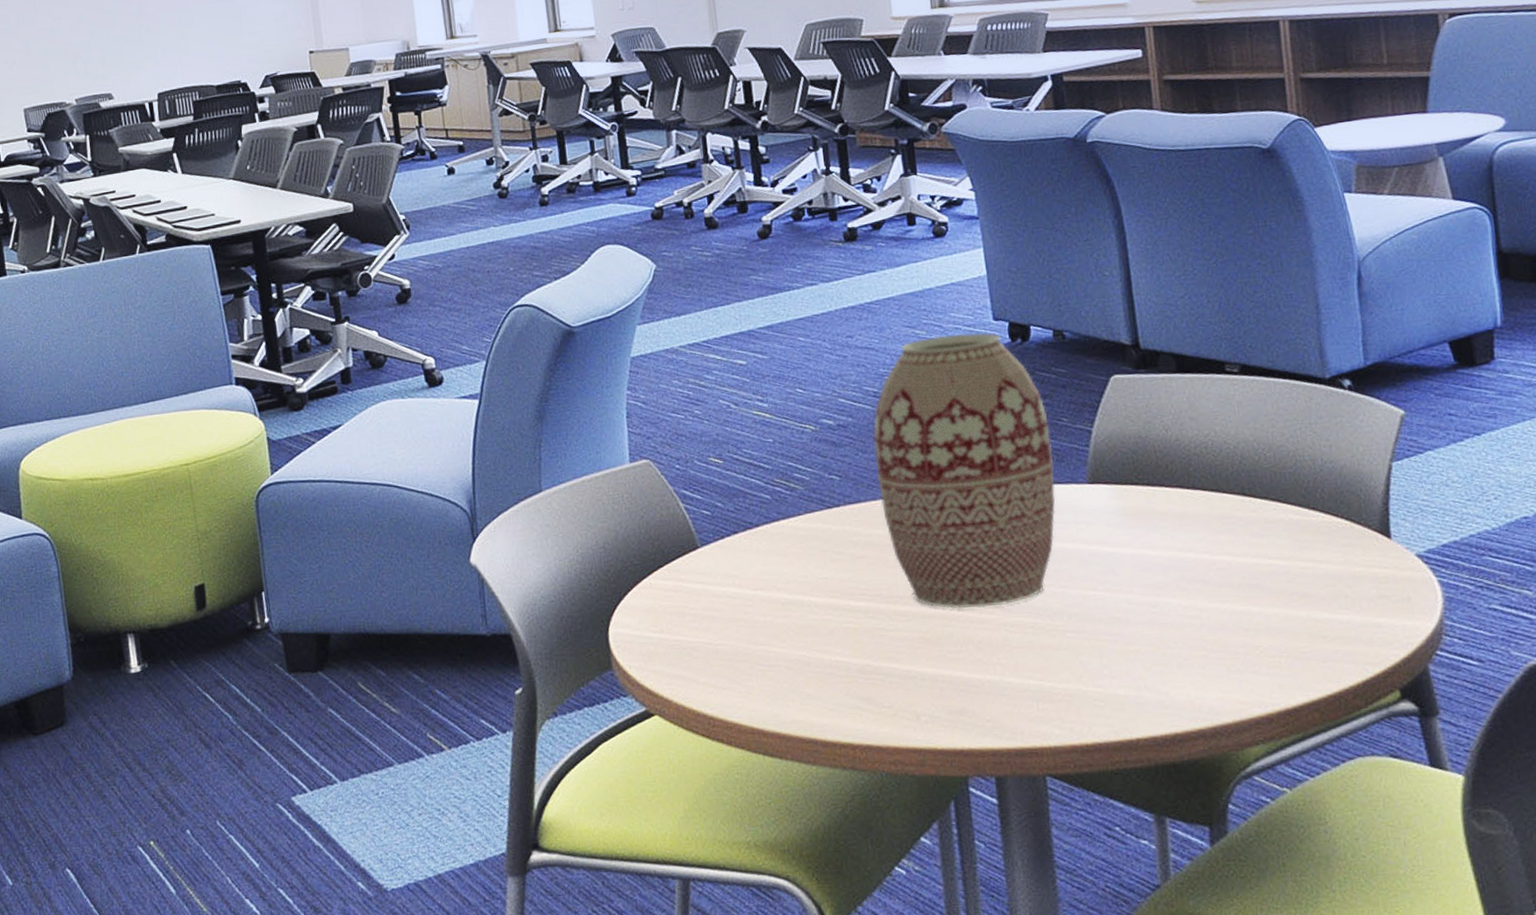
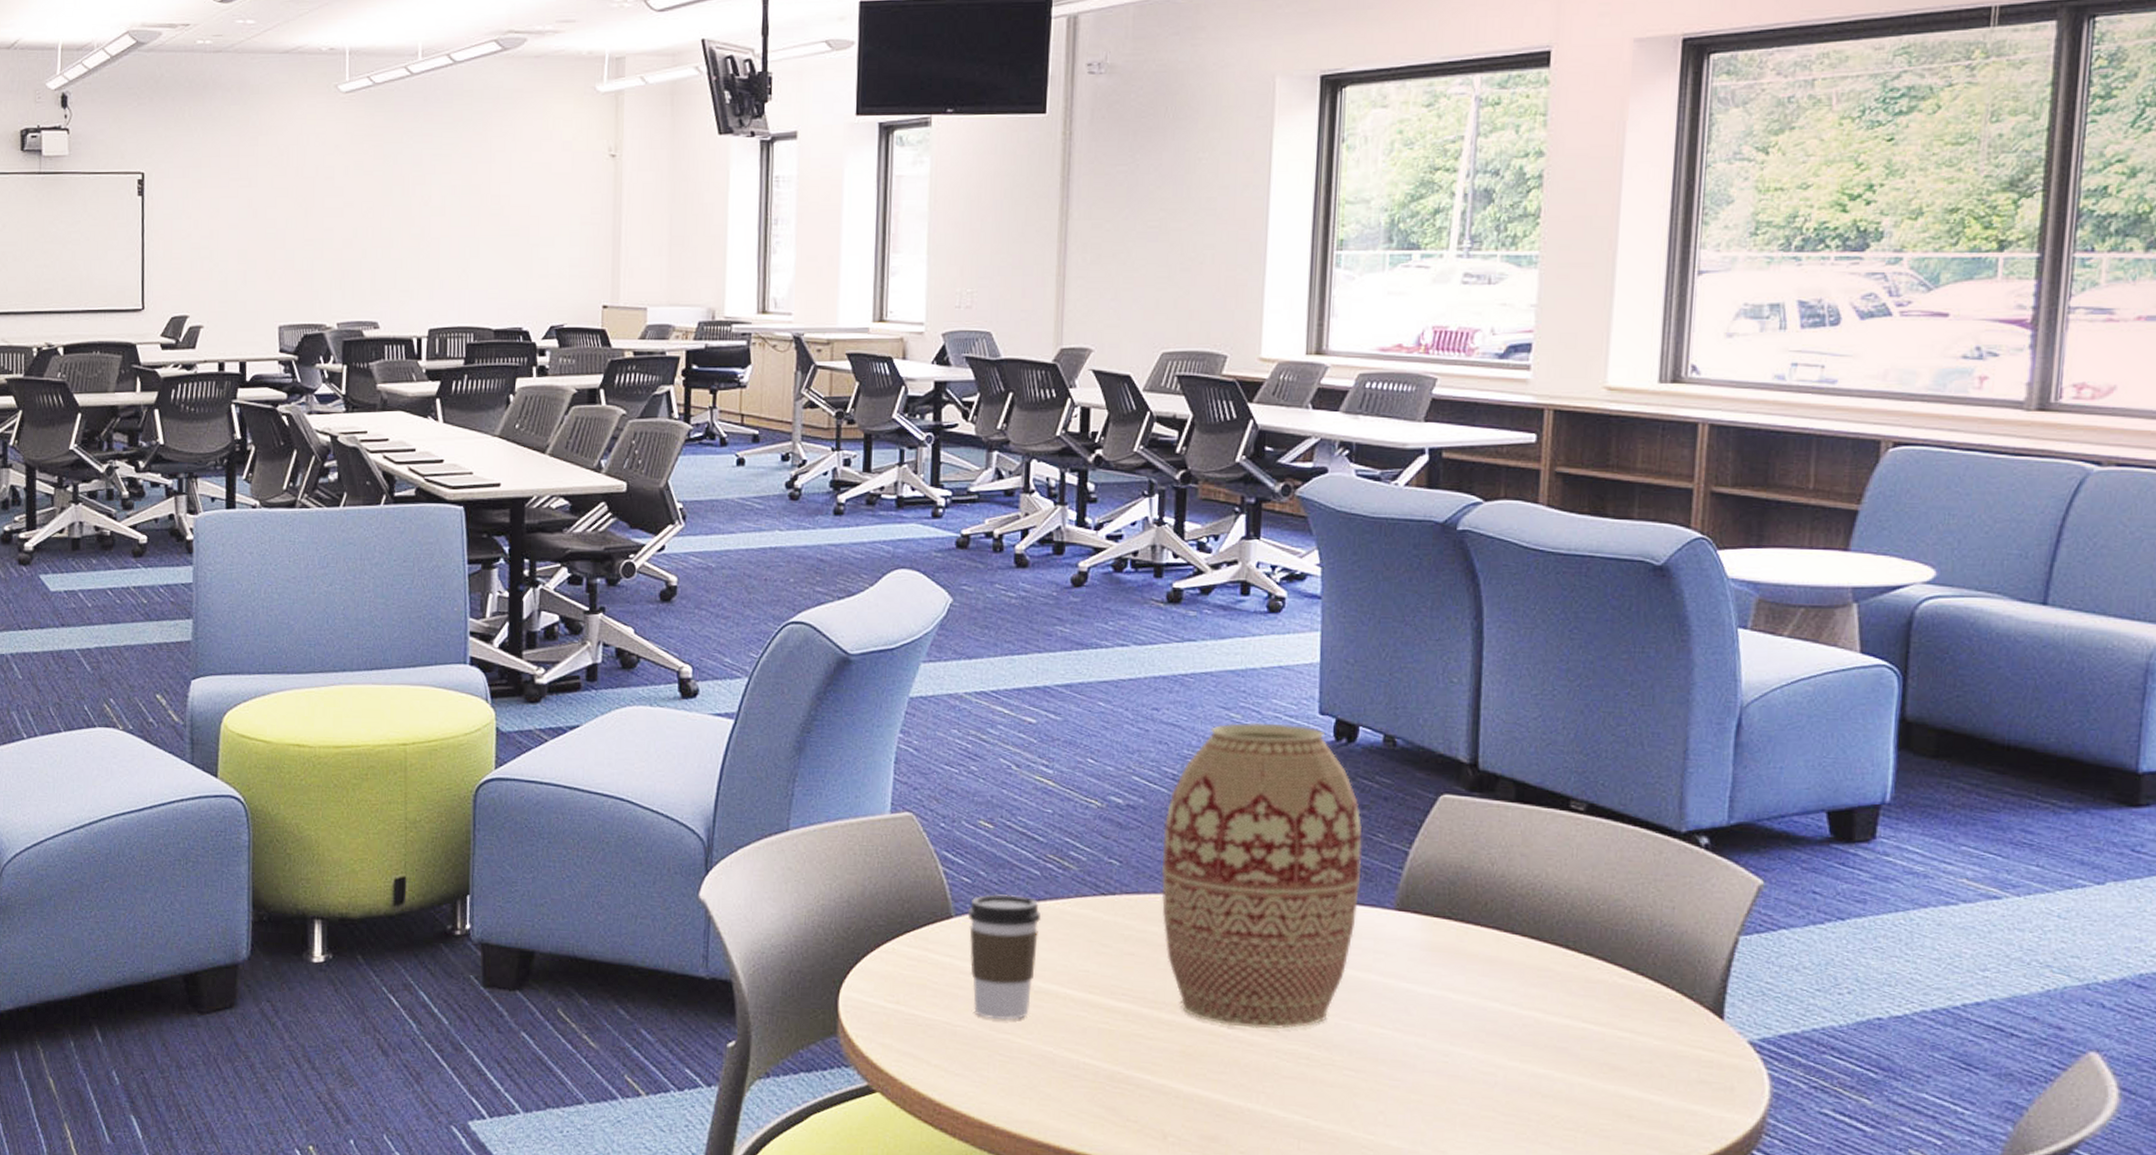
coffee cup: none [711,519,780,634] -> present [967,894,1041,1021]

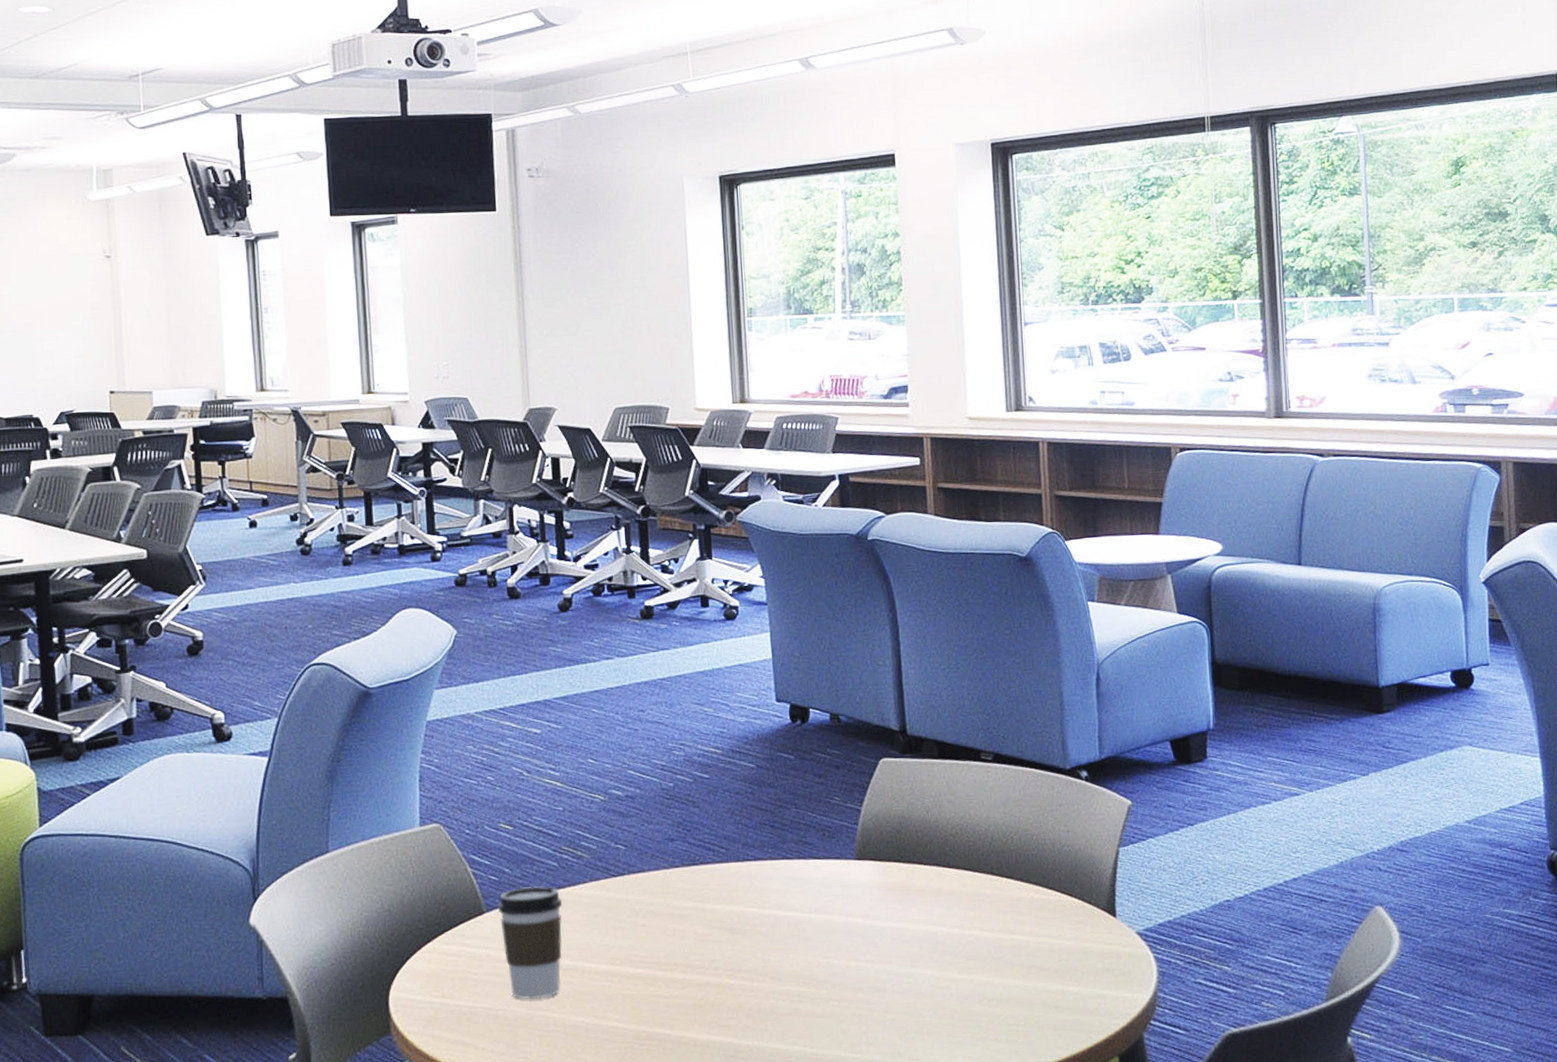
vase: present [1161,722,1363,1029] -> none [658,712,826,977]

